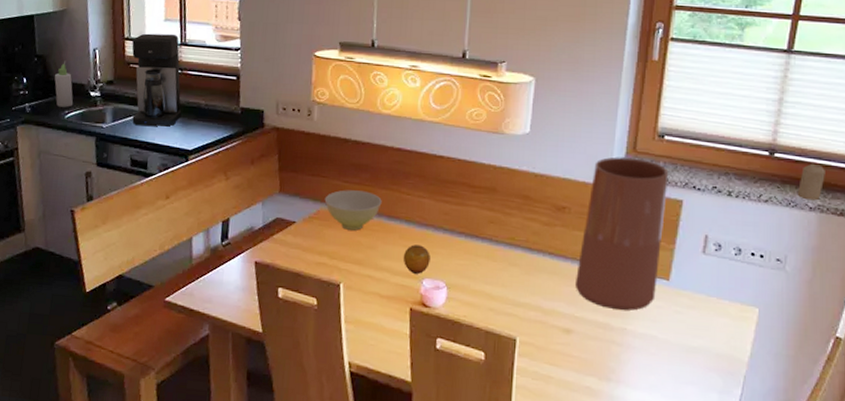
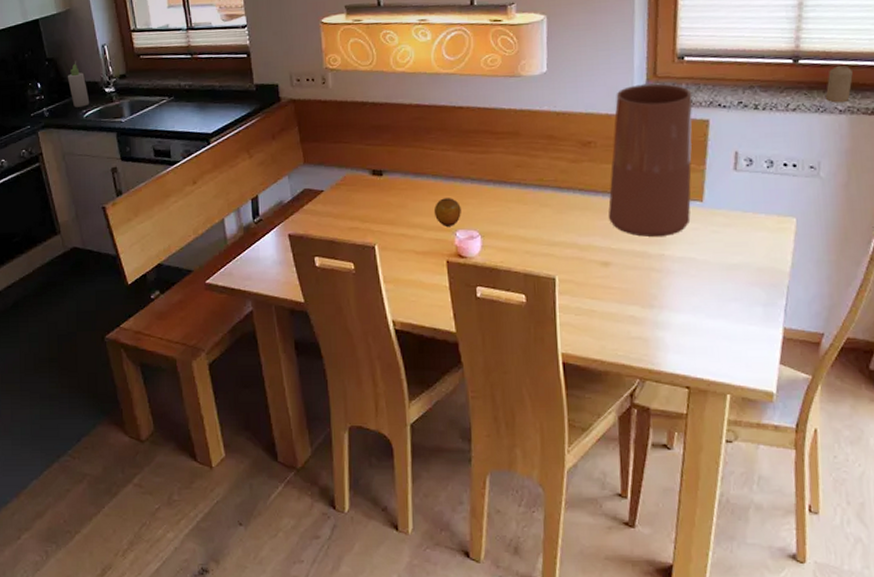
coffee maker: present [132,33,182,127] -> none [139,20,198,115]
bowl: present [324,190,382,231] -> none [349,151,407,192]

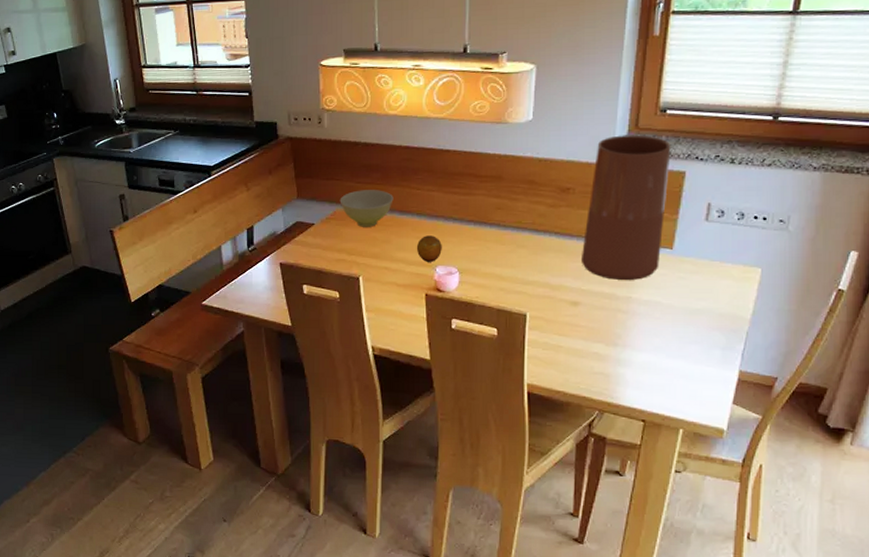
bottle: present [68,60,90,107] -> none [82,93,102,137]
bowl: none [349,151,407,192] -> present [339,190,394,227]
candle: present [825,65,853,103] -> none [801,123,831,160]

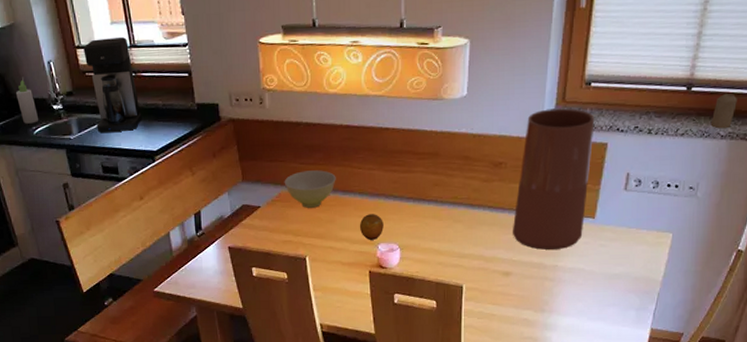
bottle: none [82,93,102,137] -> present [16,77,39,124]
coffee maker: none [149,58,201,147] -> present [83,37,142,132]
candle: none [801,123,831,160] -> present [710,93,737,129]

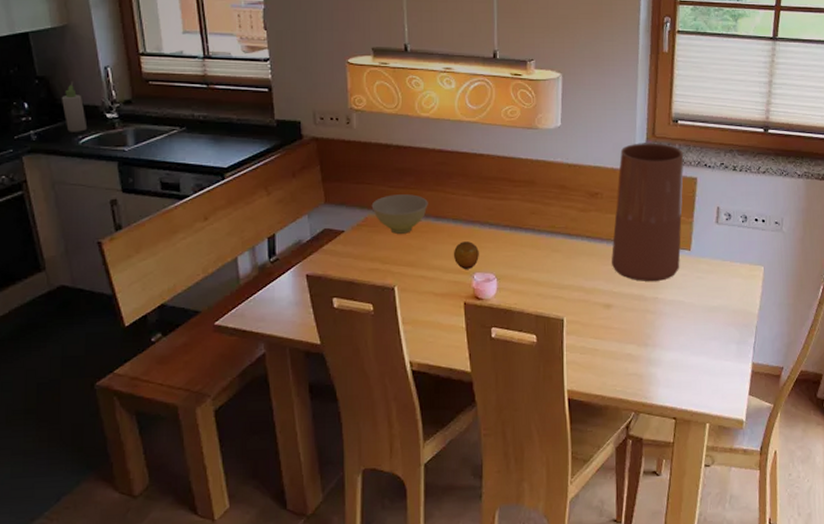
coffee maker: present [83,37,142,132] -> none [149,47,213,145]
candle: present [710,93,737,129] -> none [787,136,809,169]

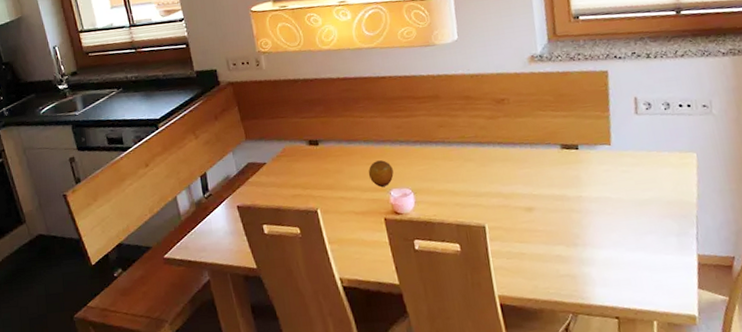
bottle: present [62,81,88,132] -> none [24,62,46,105]
bowl: present [371,194,428,234] -> none [287,122,340,161]
vase: present [612,143,684,281] -> none [522,41,602,181]

